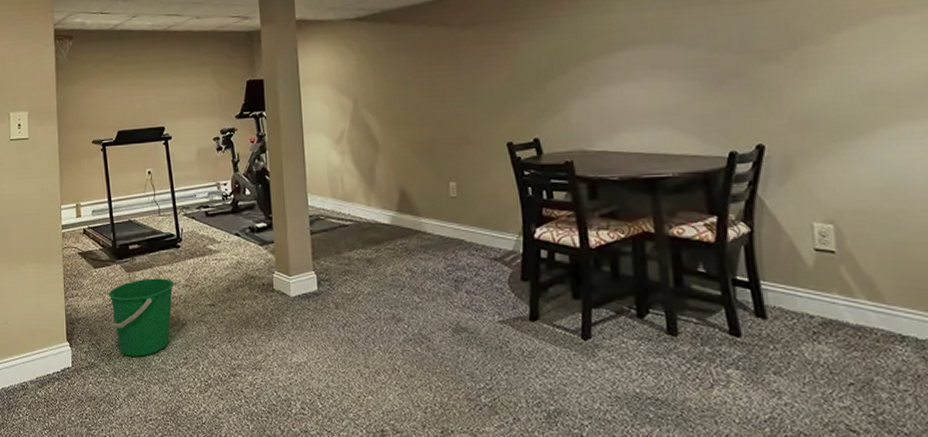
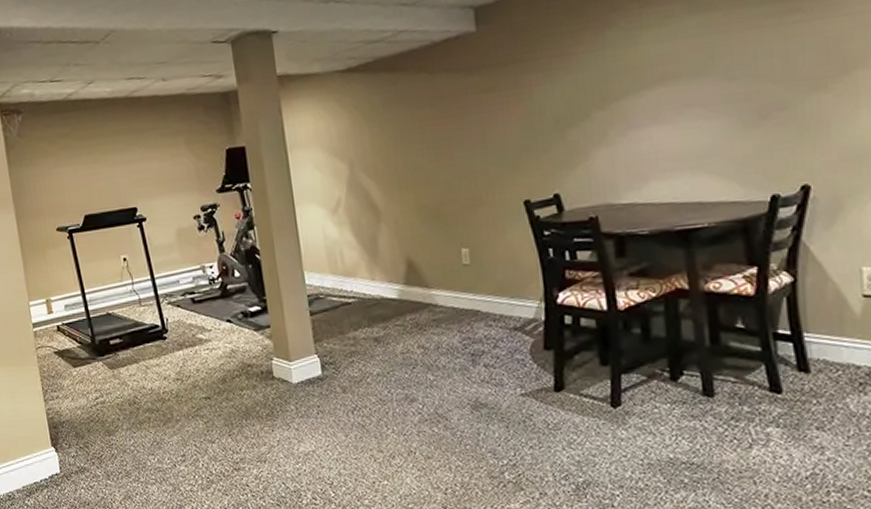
bucket: present [108,278,175,357] -> none [92,373,164,458]

